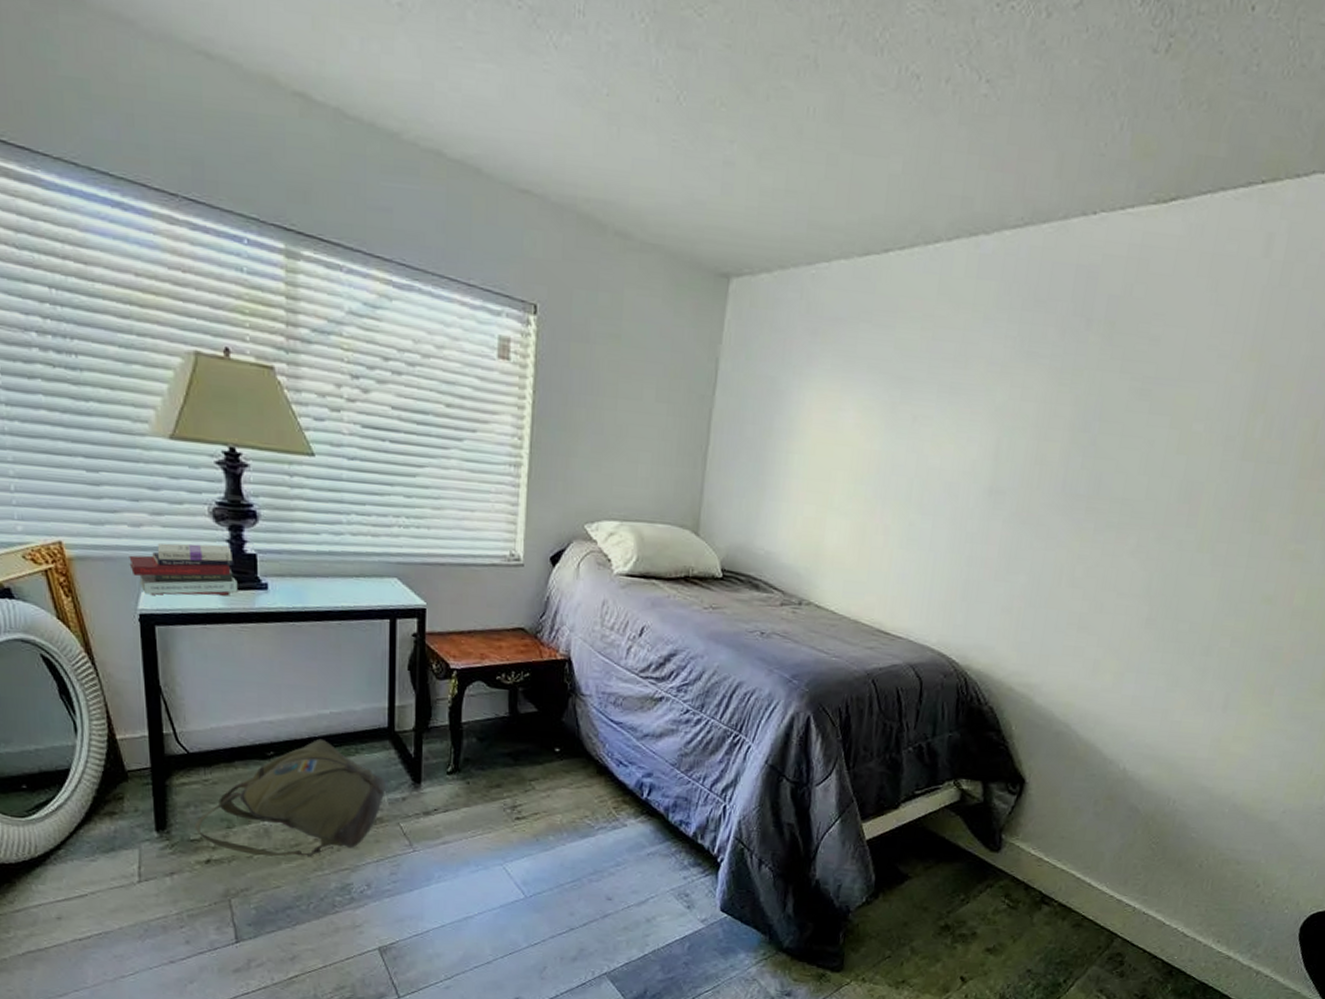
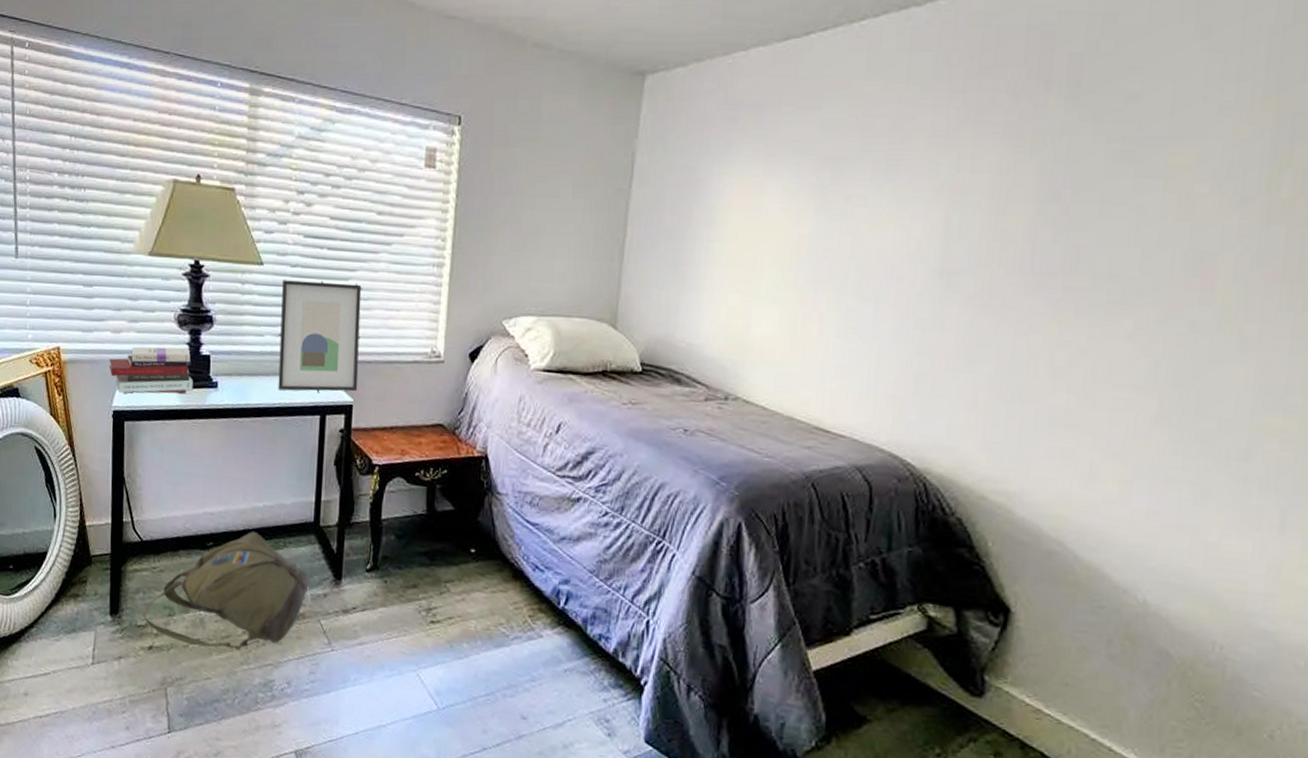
picture frame: none [336,473,433,595] -> present [278,280,363,392]

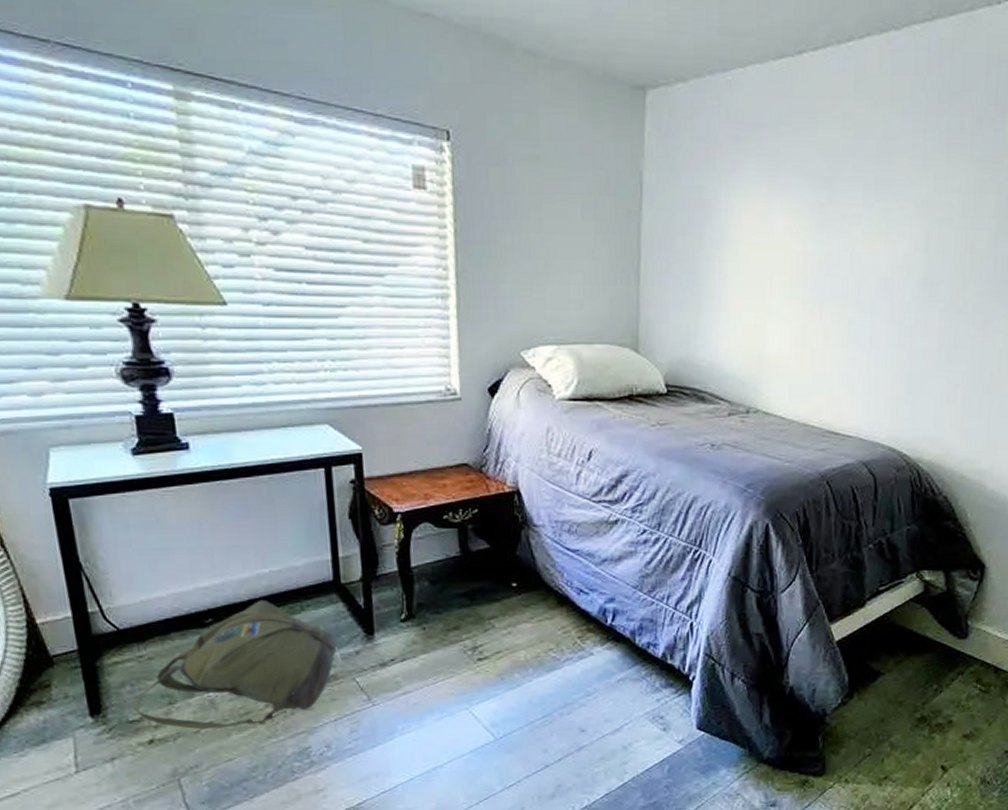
books: present [109,346,193,394] -> none [32,406,157,466]
picture frame: present [278,280,363,392] -> none [255,320,366,445]

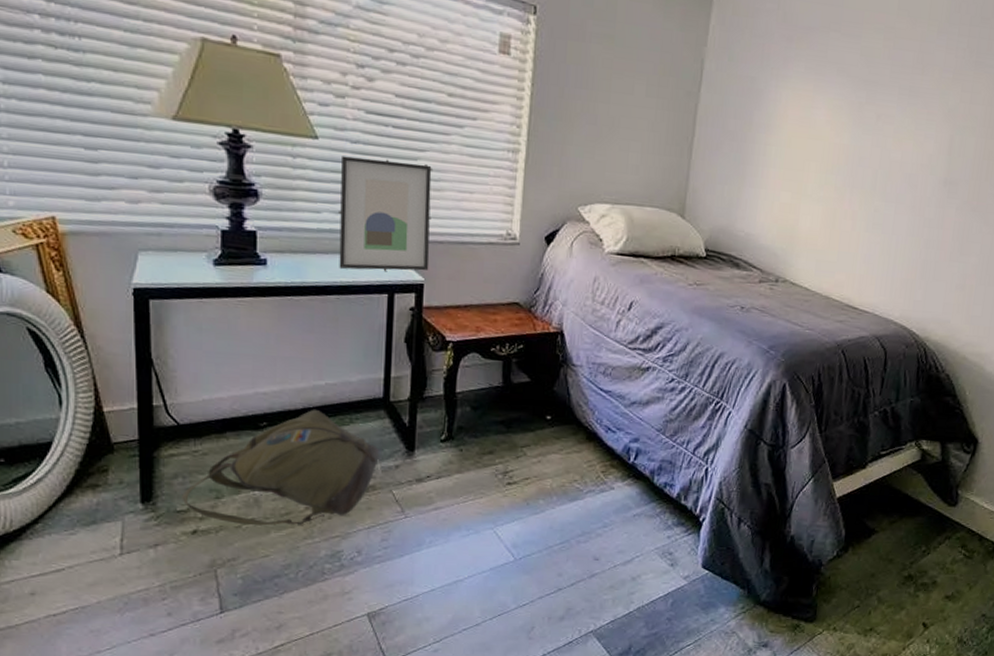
picture frame: none [255,320,366,445] -> present [337,156,434,271]

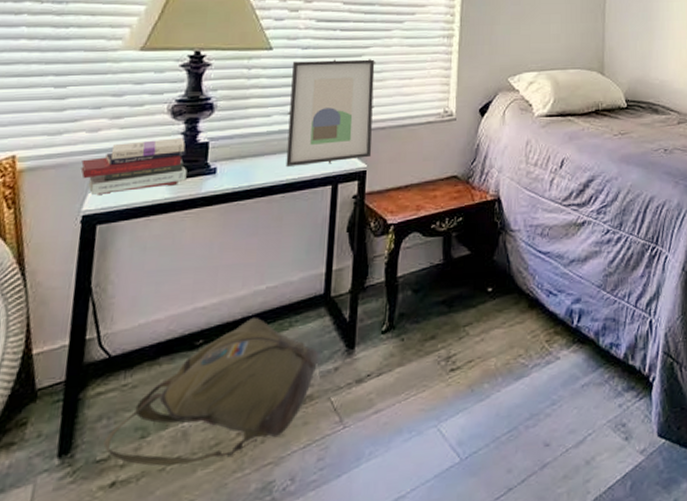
books: none [125,219,236,271] -> present [80,137,187,195]

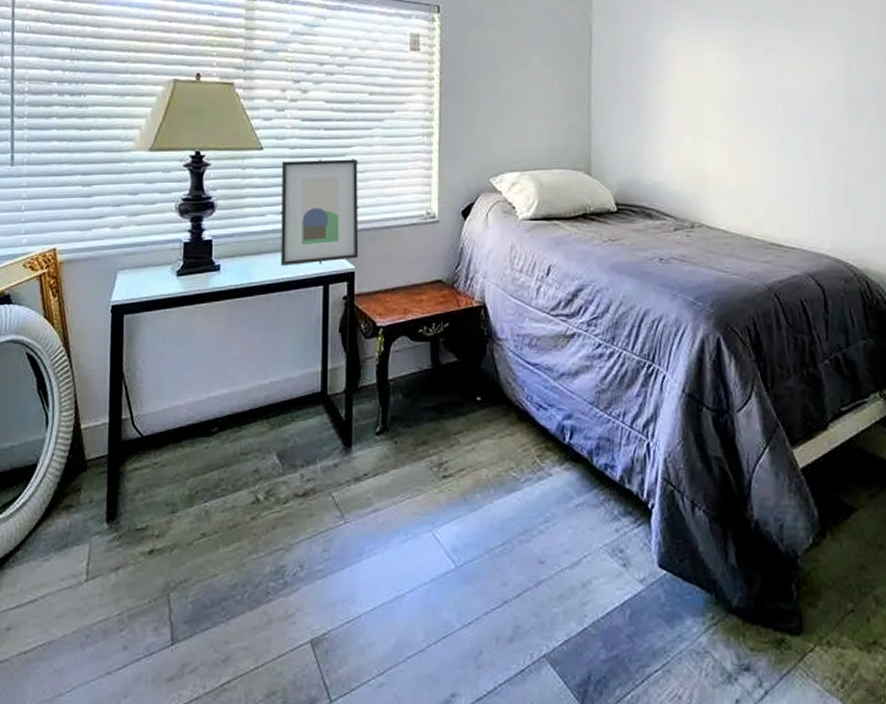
books: present [80,137,187,195] -> none [108,235,195,287]
backpack: present [103,317,318,467] -> none [141,409,319,541]

